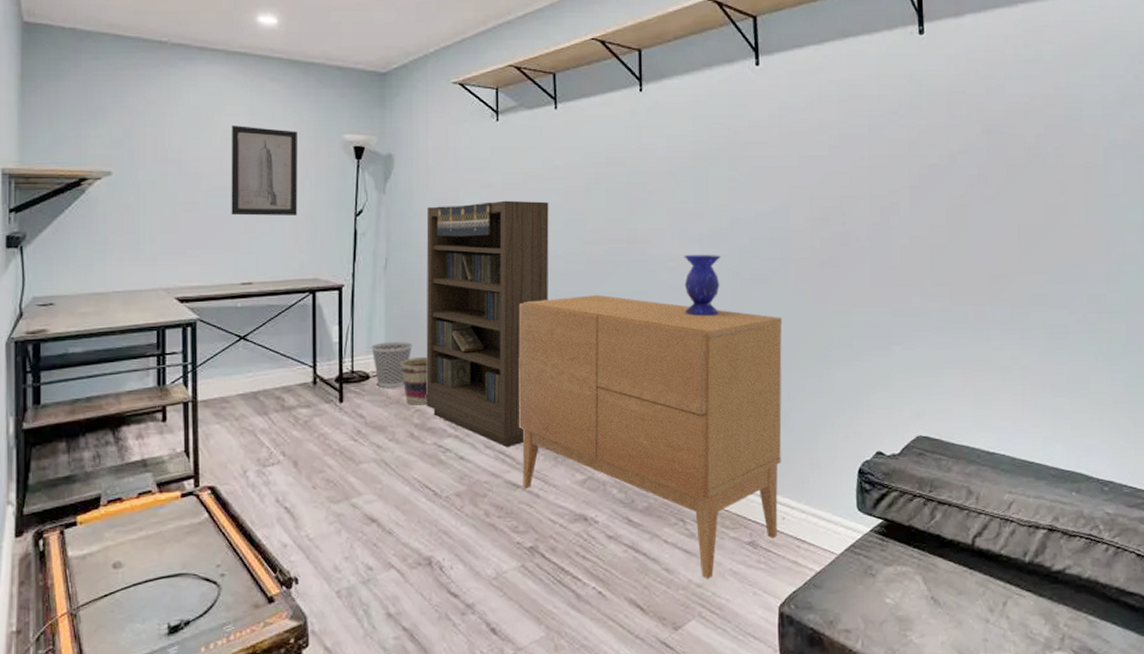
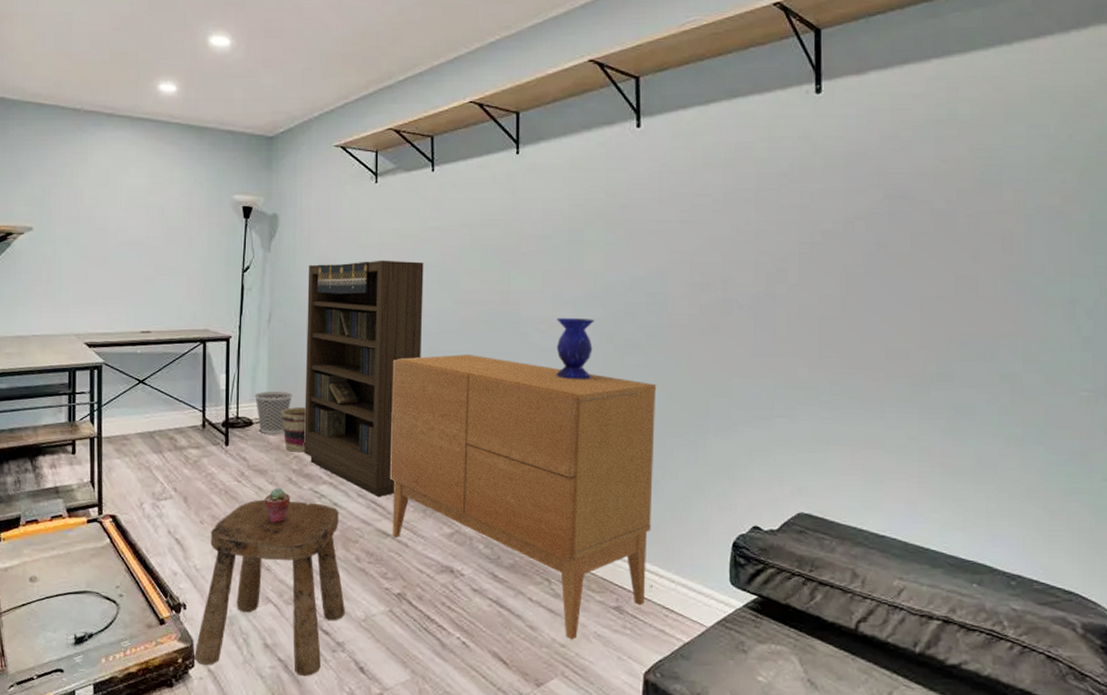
wall art: present [231,126,298,216] -> none [133,186,192,270]
stool: none [309,457,474,645] -> present [194,499,345,677]
potted succulent: none [384,444,413,483] -> present [264,487,291,524]

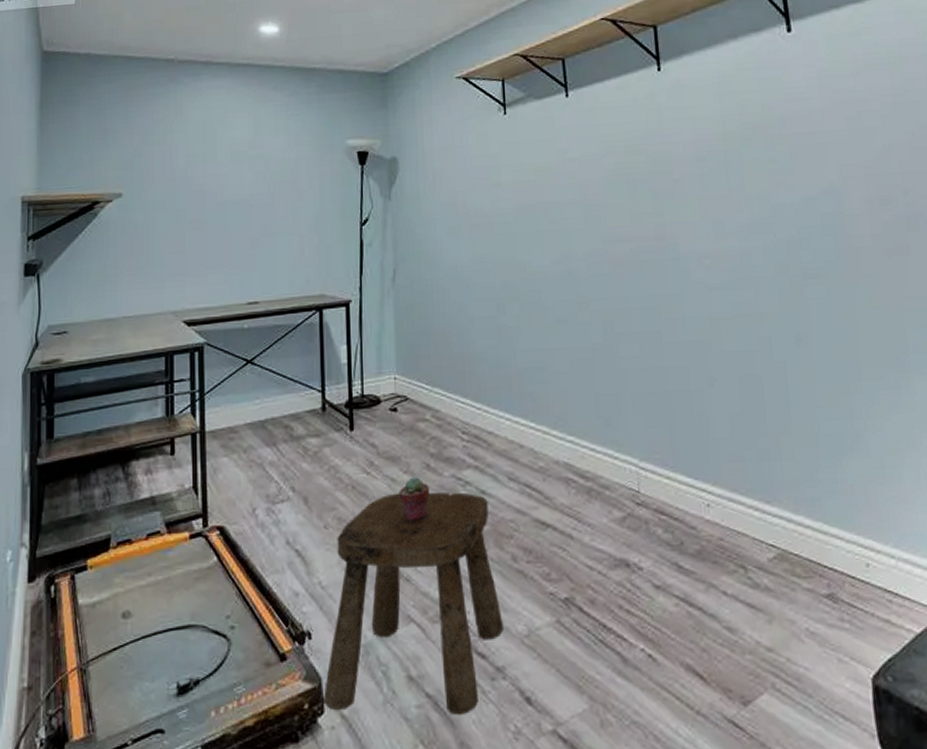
wastebasket: present [255,391,292,434] -> none [381,360,425,413]
basket: present [281,406,306,452] -> none [413,376,444,432]
bookcase: present [304,260,424,498] -> none [435,198,571,480]
sideboard: present [389,353,657,640] -> none [538,299,862,642]
vase: present [556,318,594,380] -> none [721,248,768,321]

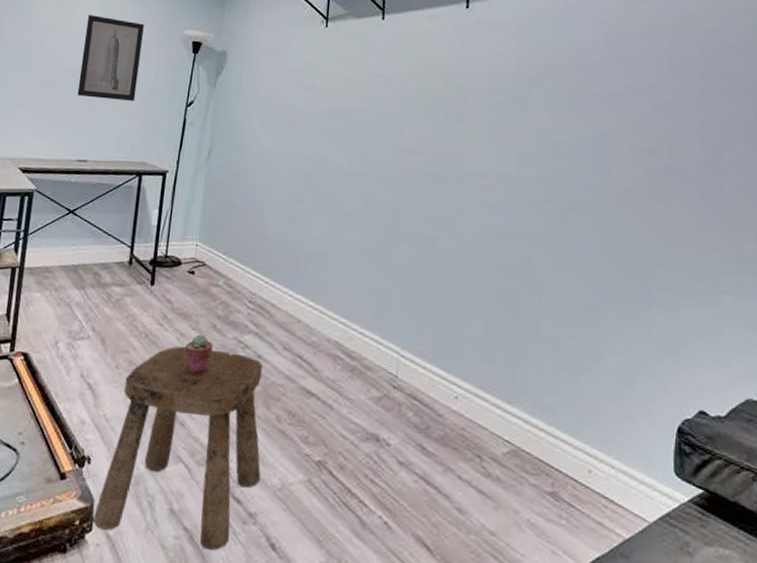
wall art: none [235,138,302,232] -> present [77,15,144,101]

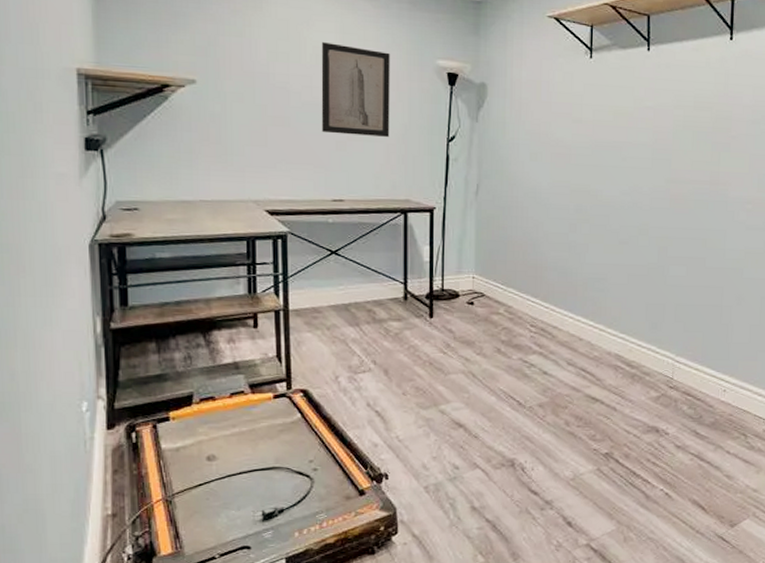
stool: present [93,346,263,551] -> none [398,370,554,535]
potted succulent: present [185,334,214,374] -> none [471,358,500,393]

